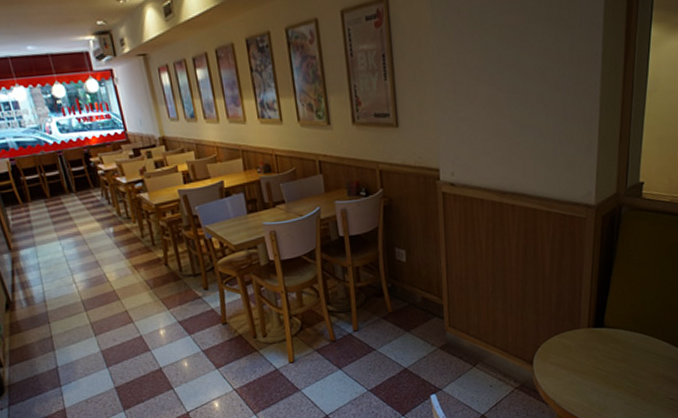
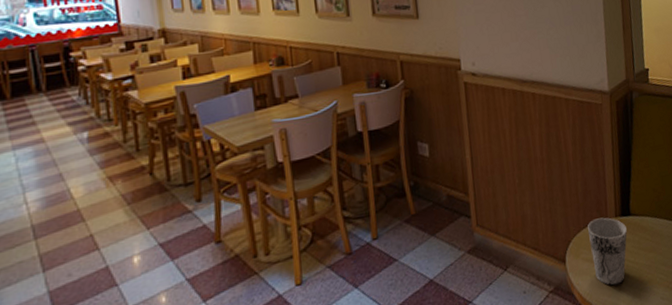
cup: none [558,327,598,388] -> present [588,217,627,286]

